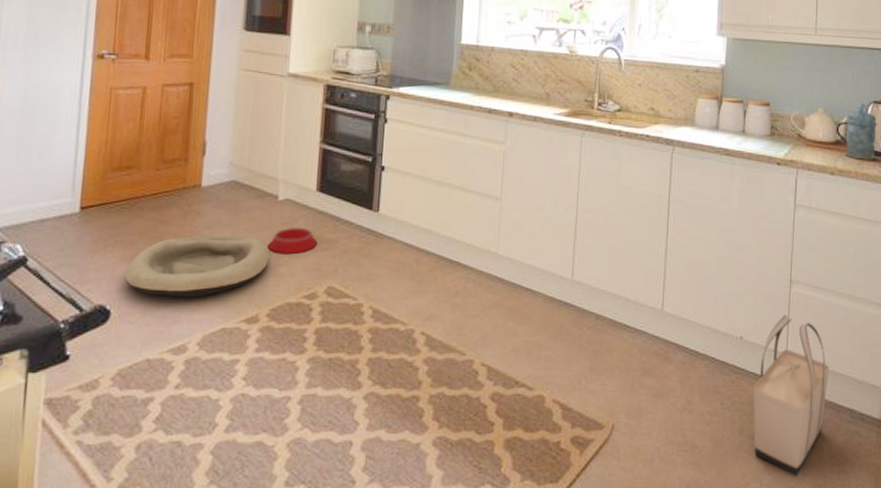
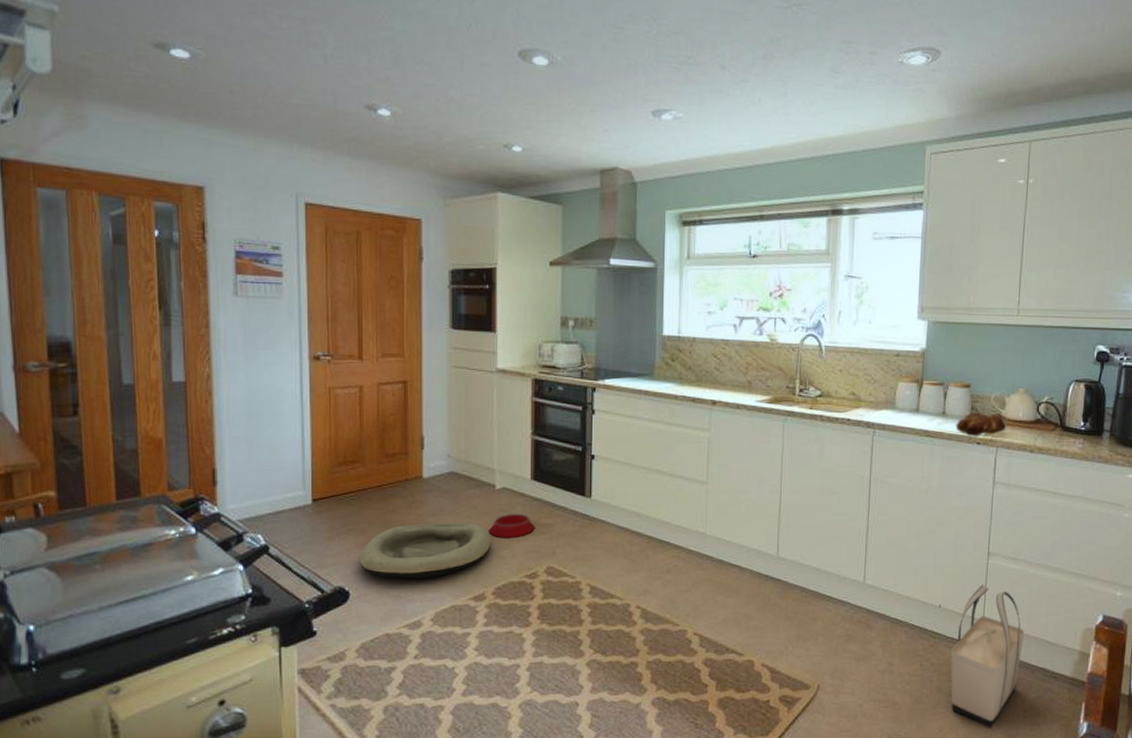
bread loaf: none [755,131,807,158] -> present [955,412,1007,437]
canister: present [846,103,878,160] -> none [1046,382,1079,438]

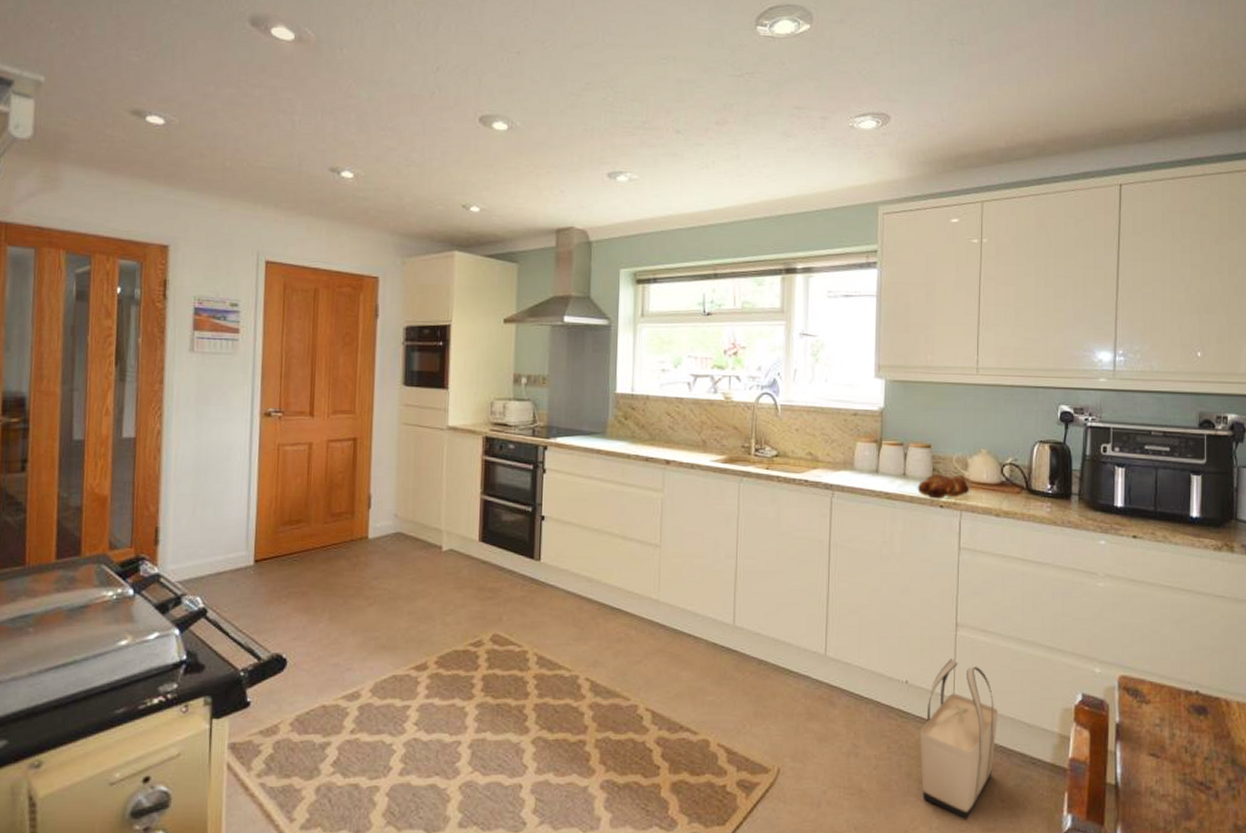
dog bed: present [359,523,491,579] -> none [298,586,436,647]
pet bowl: present [489,513,535,539] -> none [433,576,482,604]

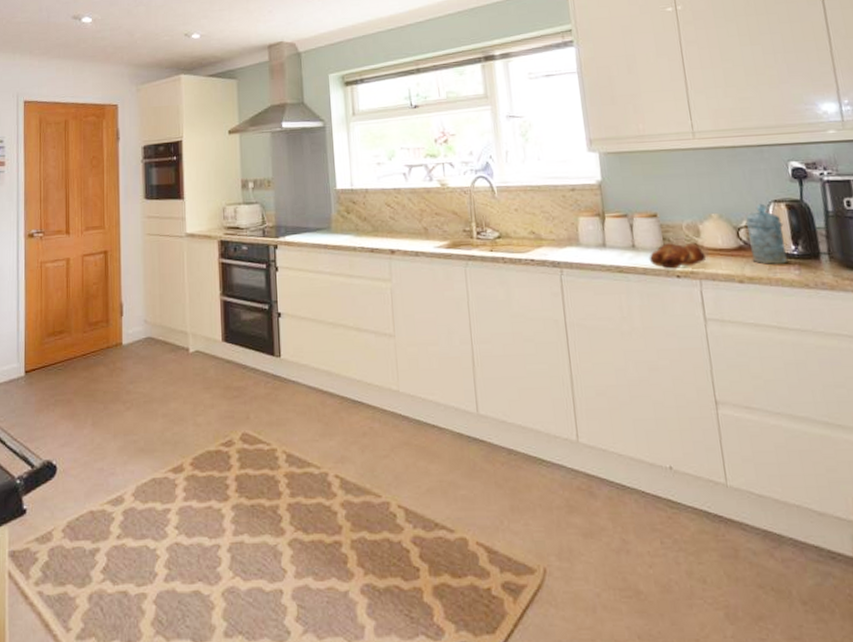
shopping bag: present [919,658,998,820] -> none [694,440,786,627]
canister: none [1011,443,1044,501] -> present [745,203,787,264]

